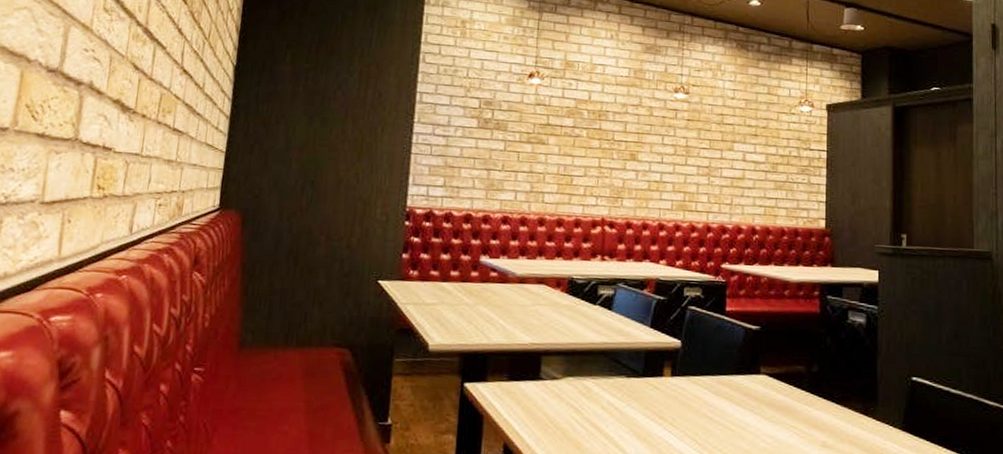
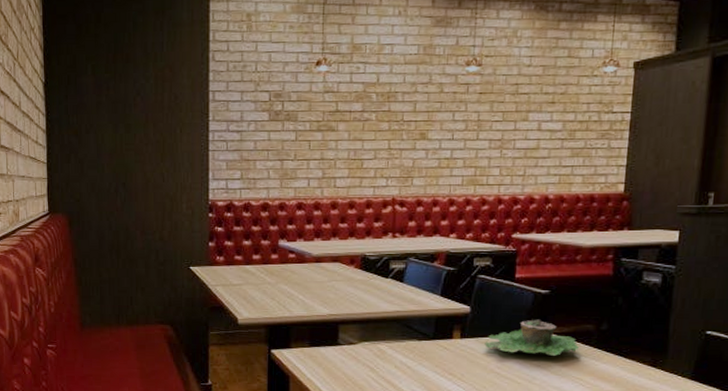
succulent planter: none [696,357,792,400] -> present [485,319,580,356]

